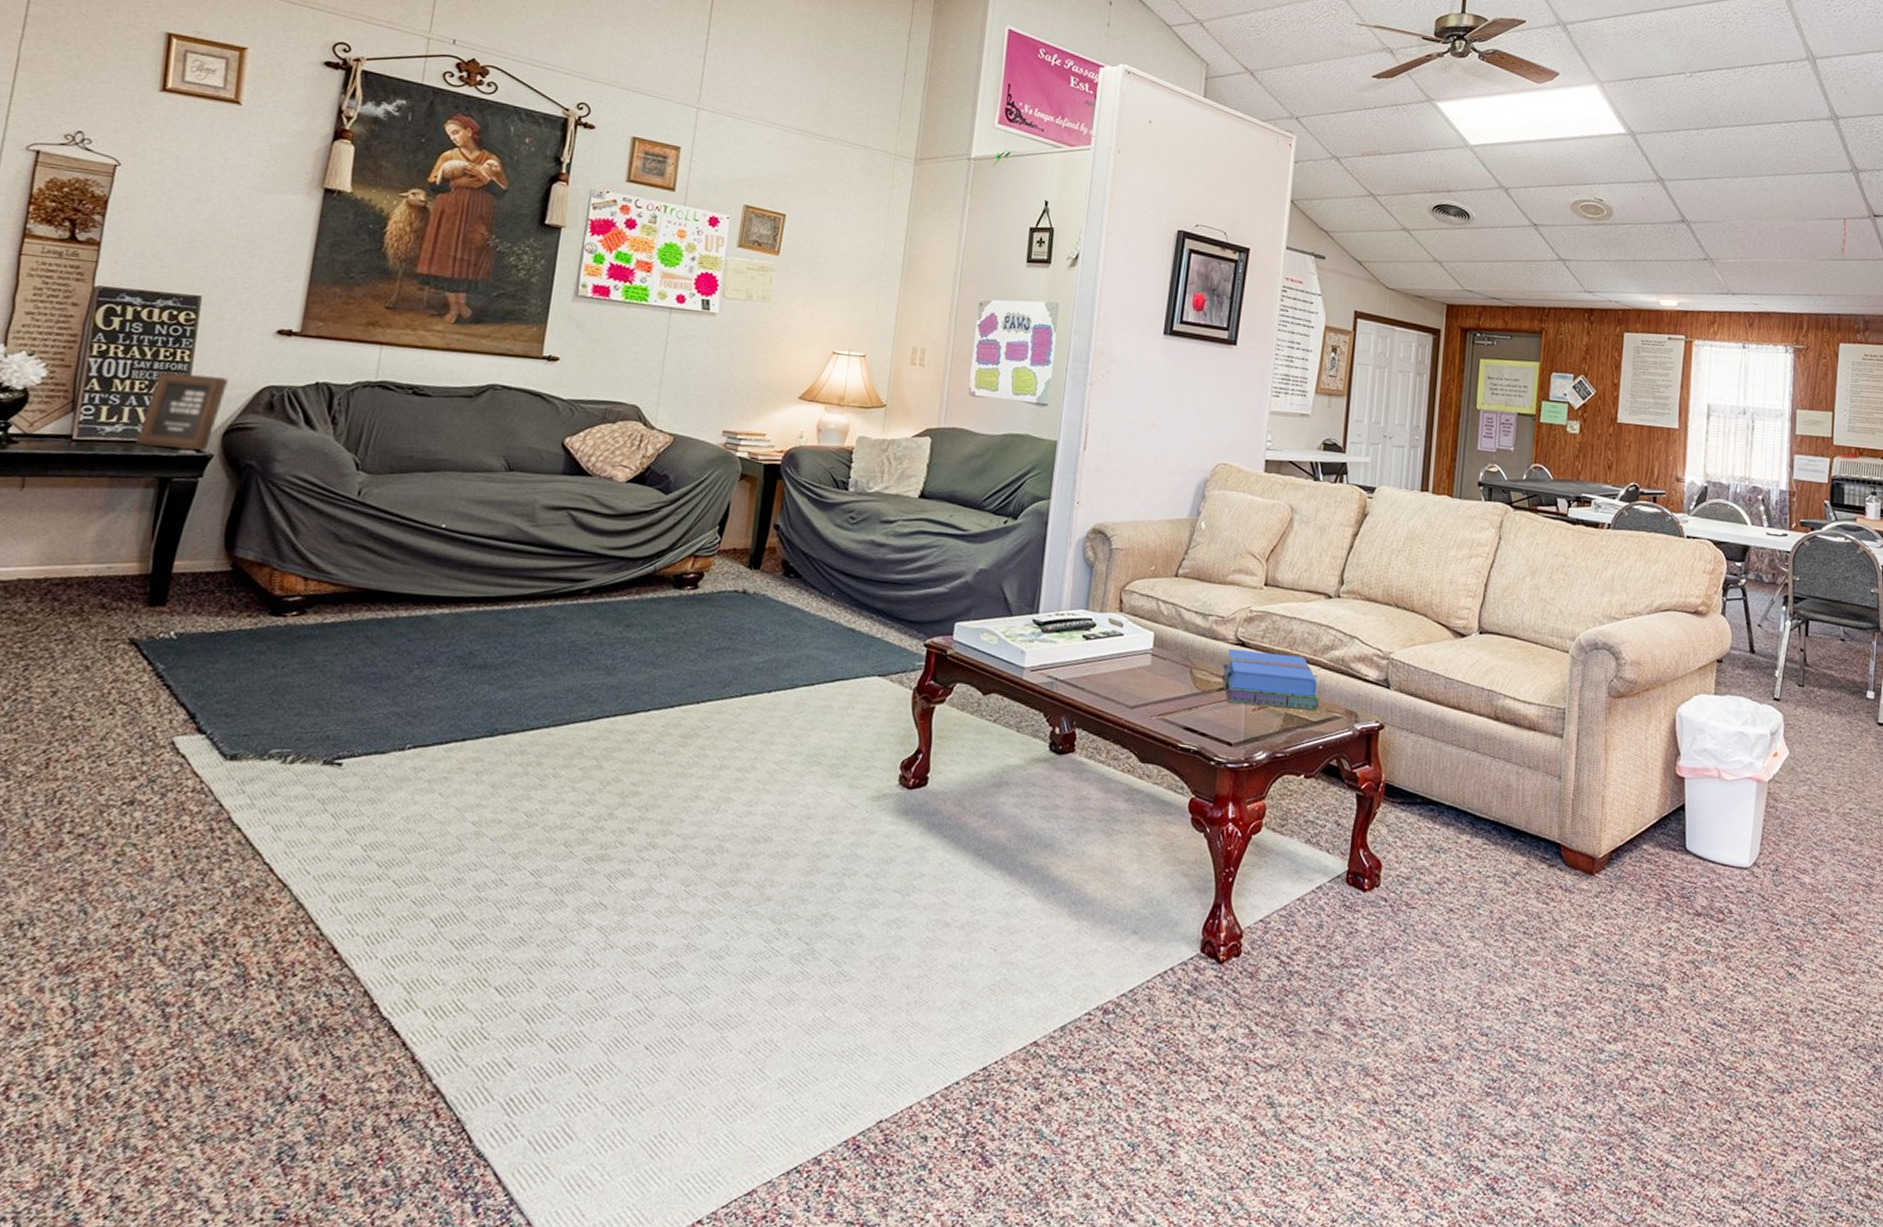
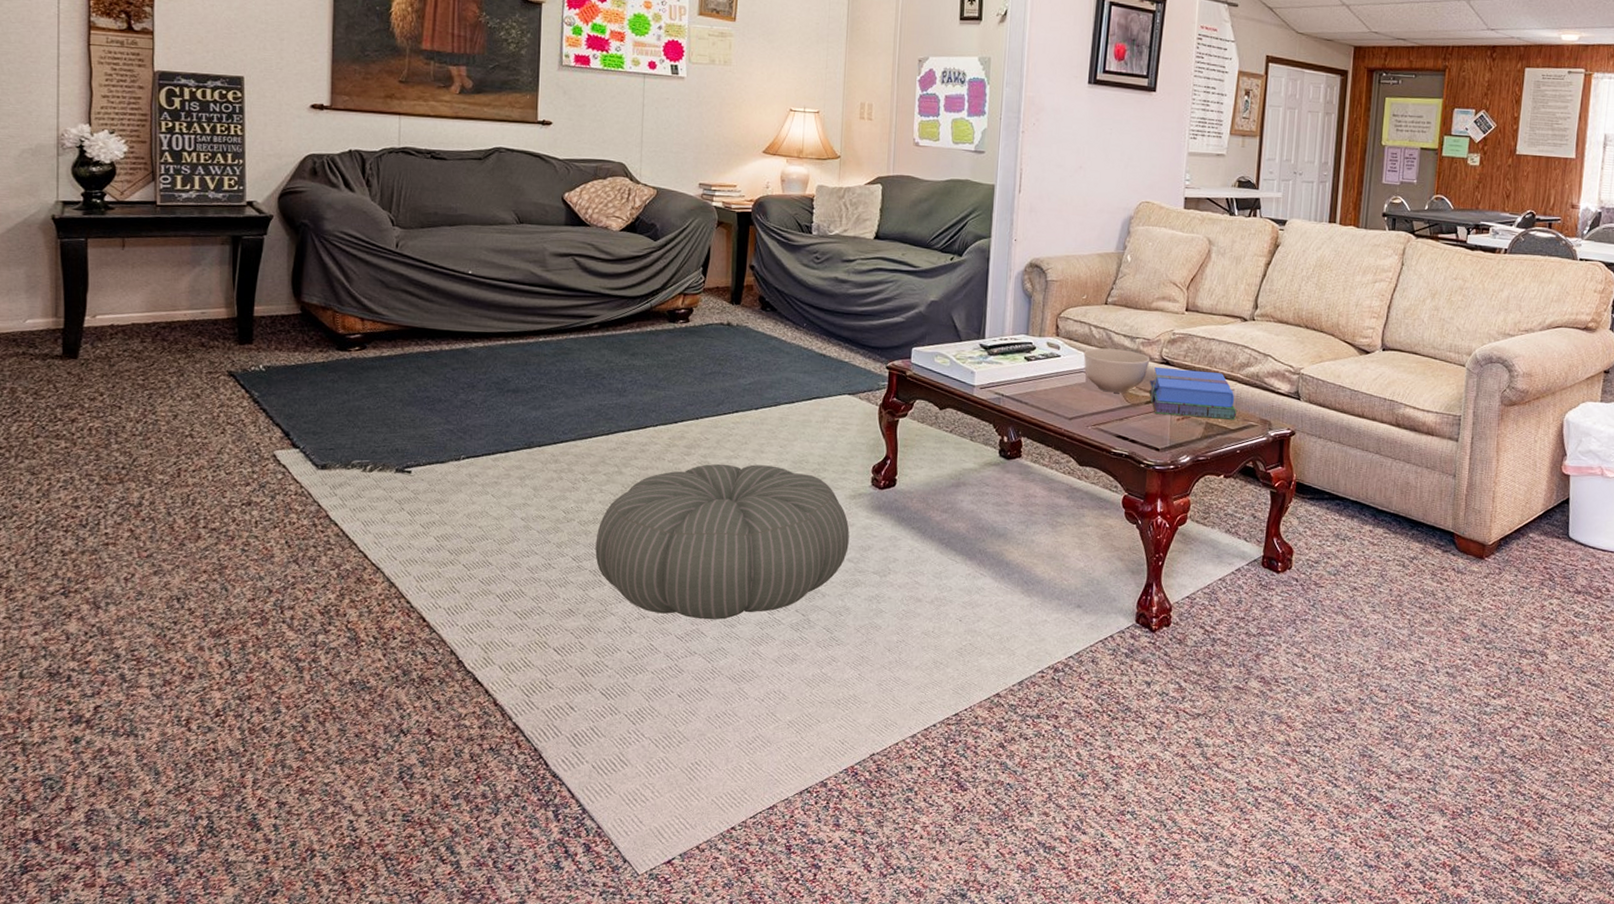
picture frame: present [135,371,228,452] -> none [208,144,276,213]
pouf: none [559,757,869,951] -> present [595,464,850,620]
bowl: none [1149,626,1224,679] -> present [1083,348,1150,393]

